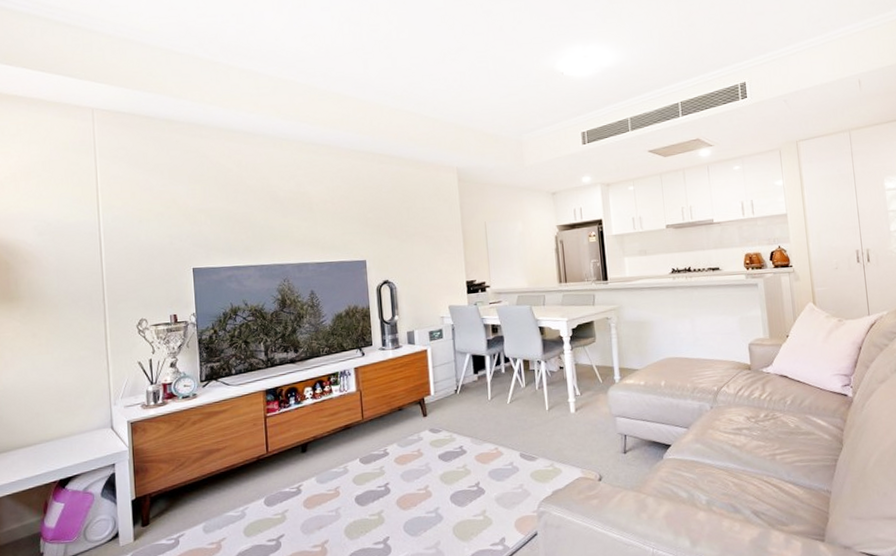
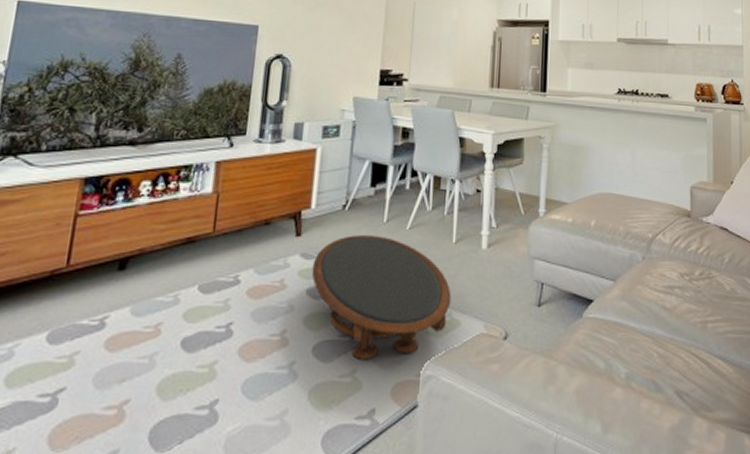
coffee table: none [439,410,552,504] -> present [311,235,452,361]

